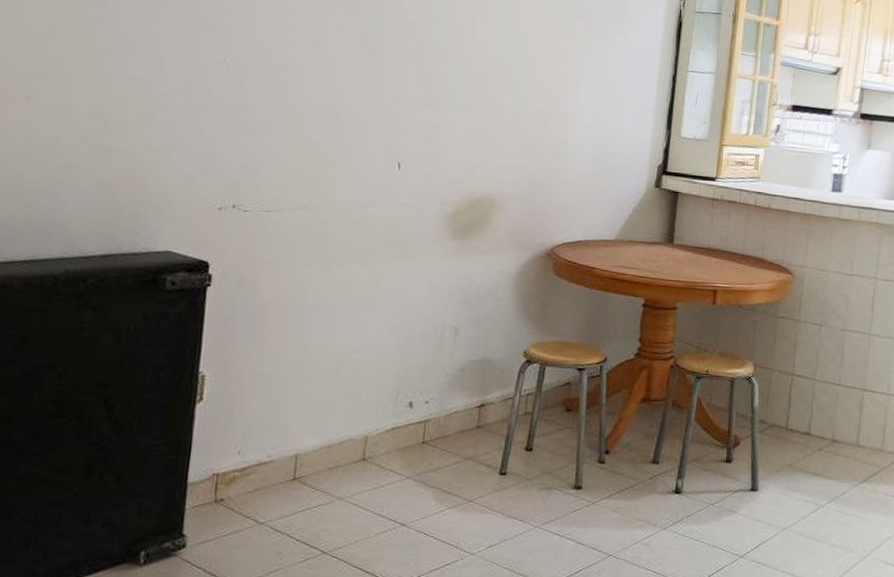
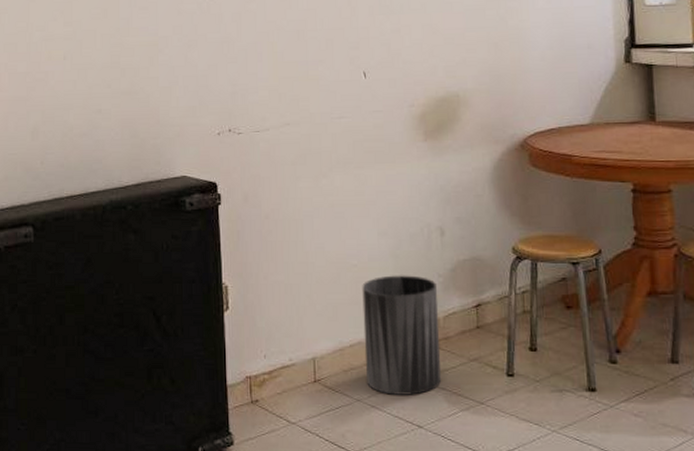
trash can: none [352,372,442,493] -> present [362,275,442,395]

